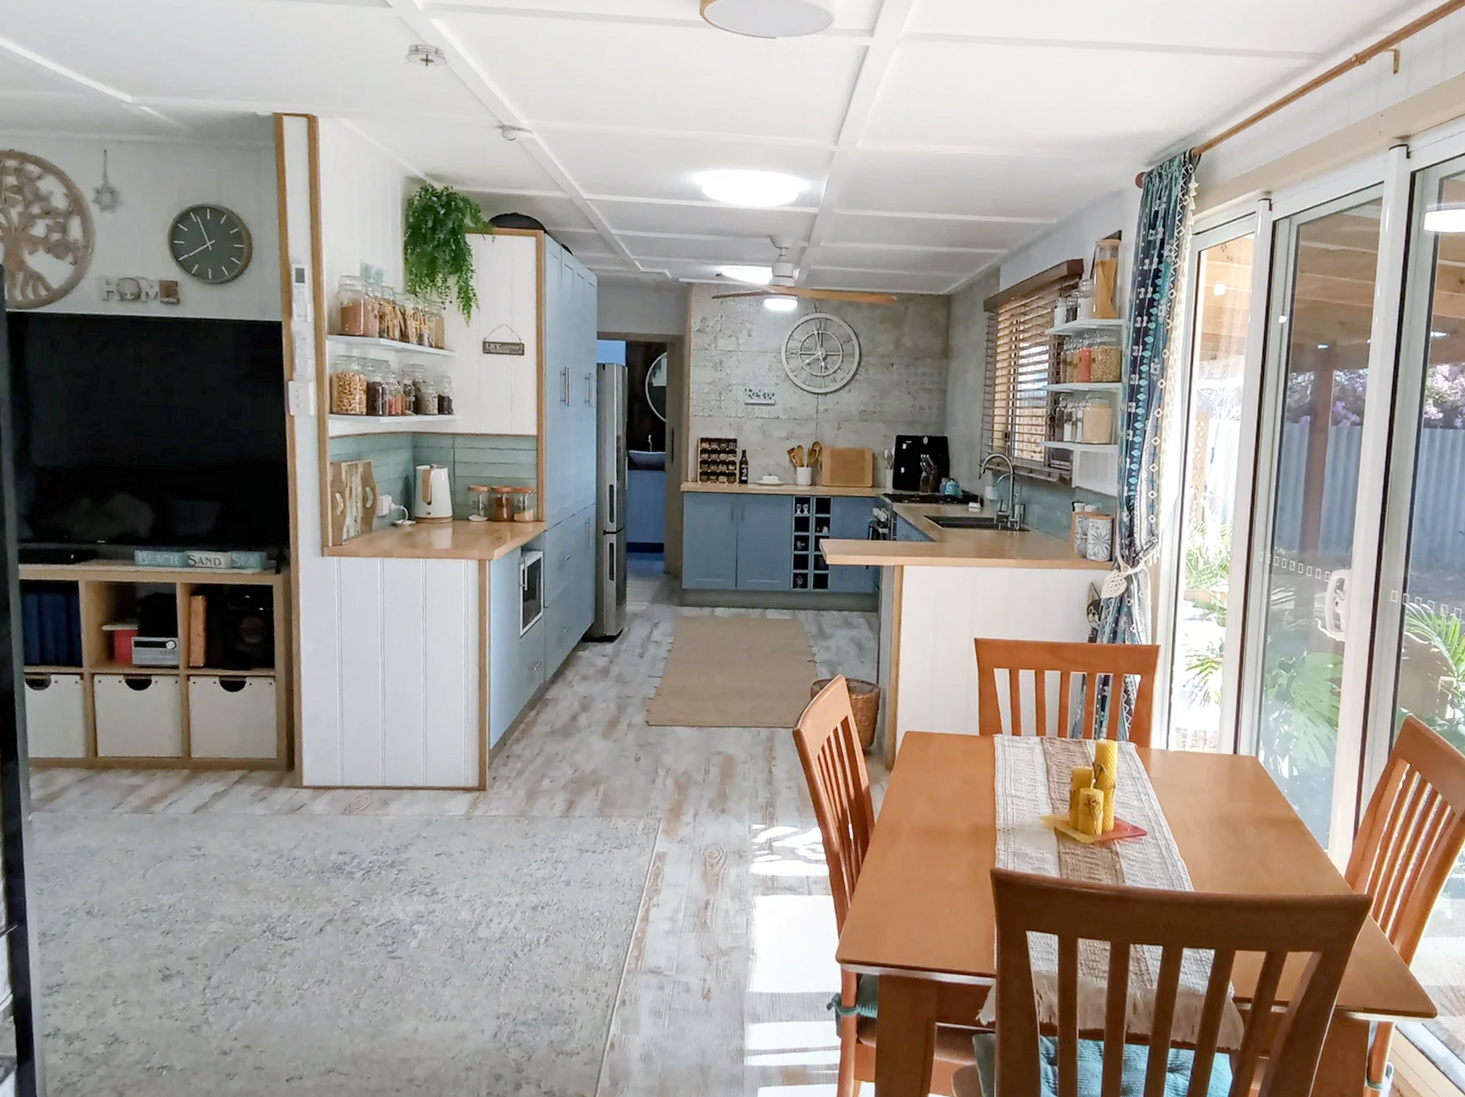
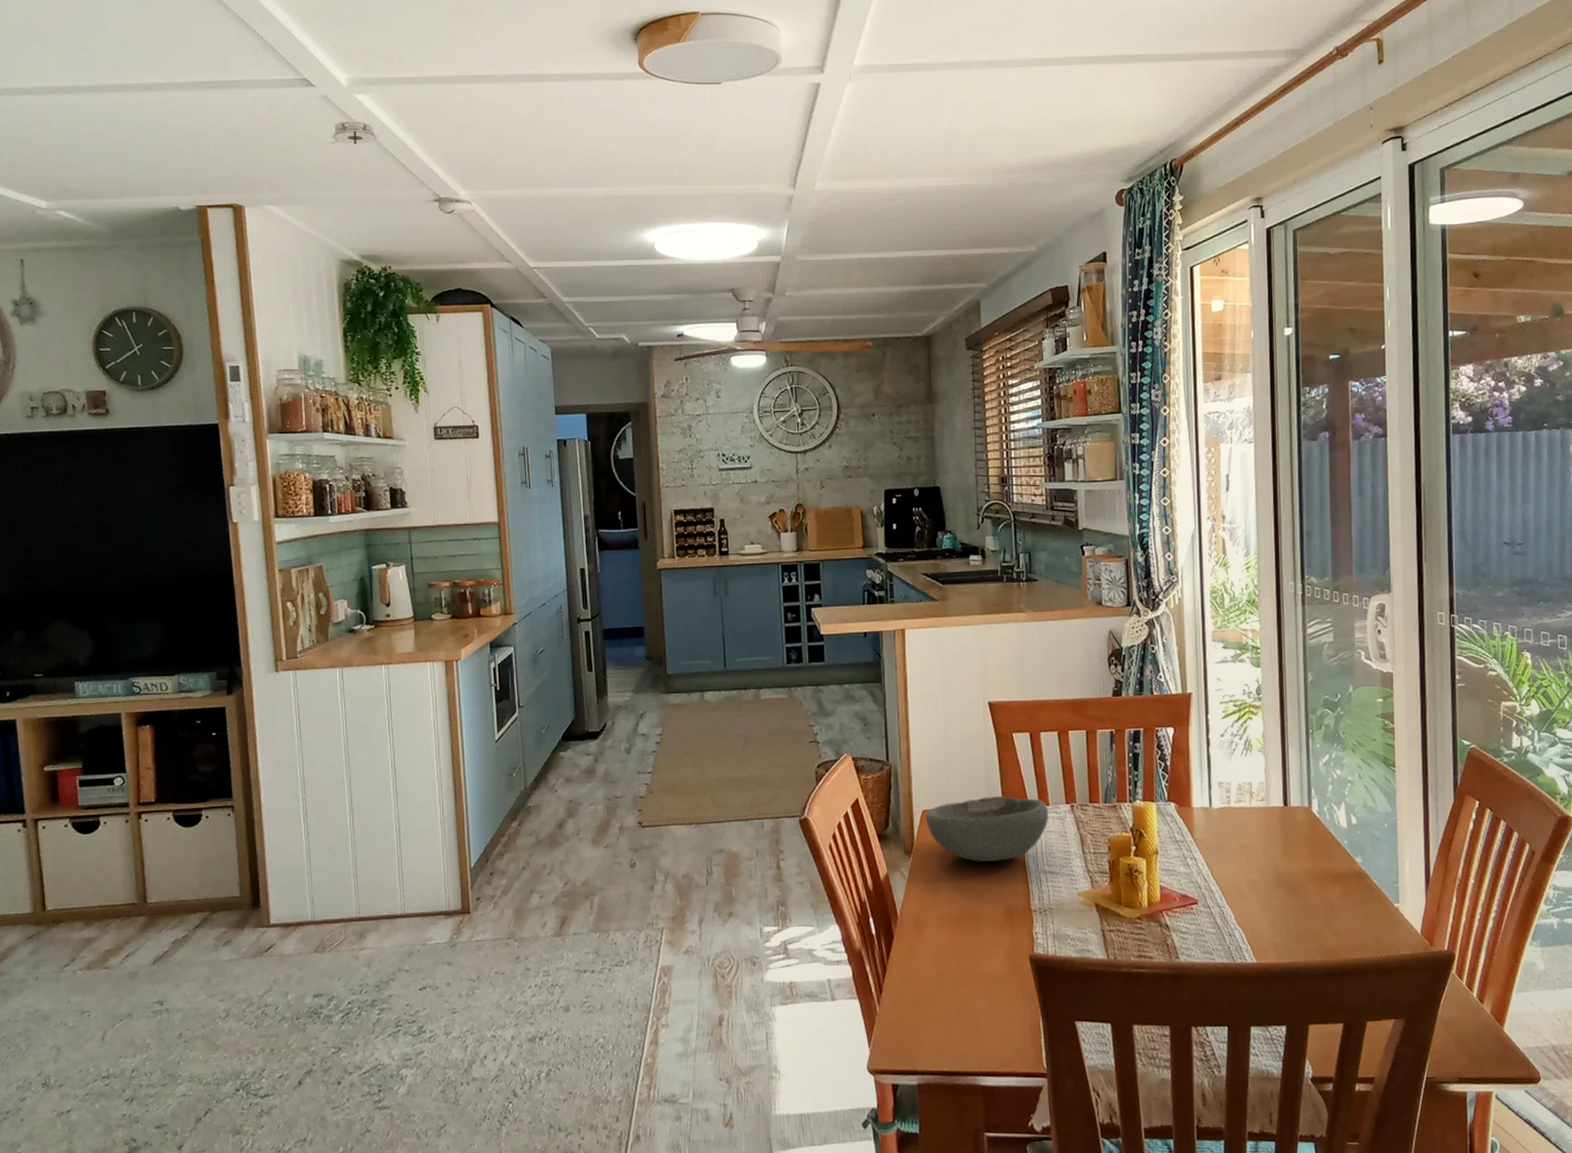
bowl: none [907,724,1020,783] -> present [925,796,1048,862]

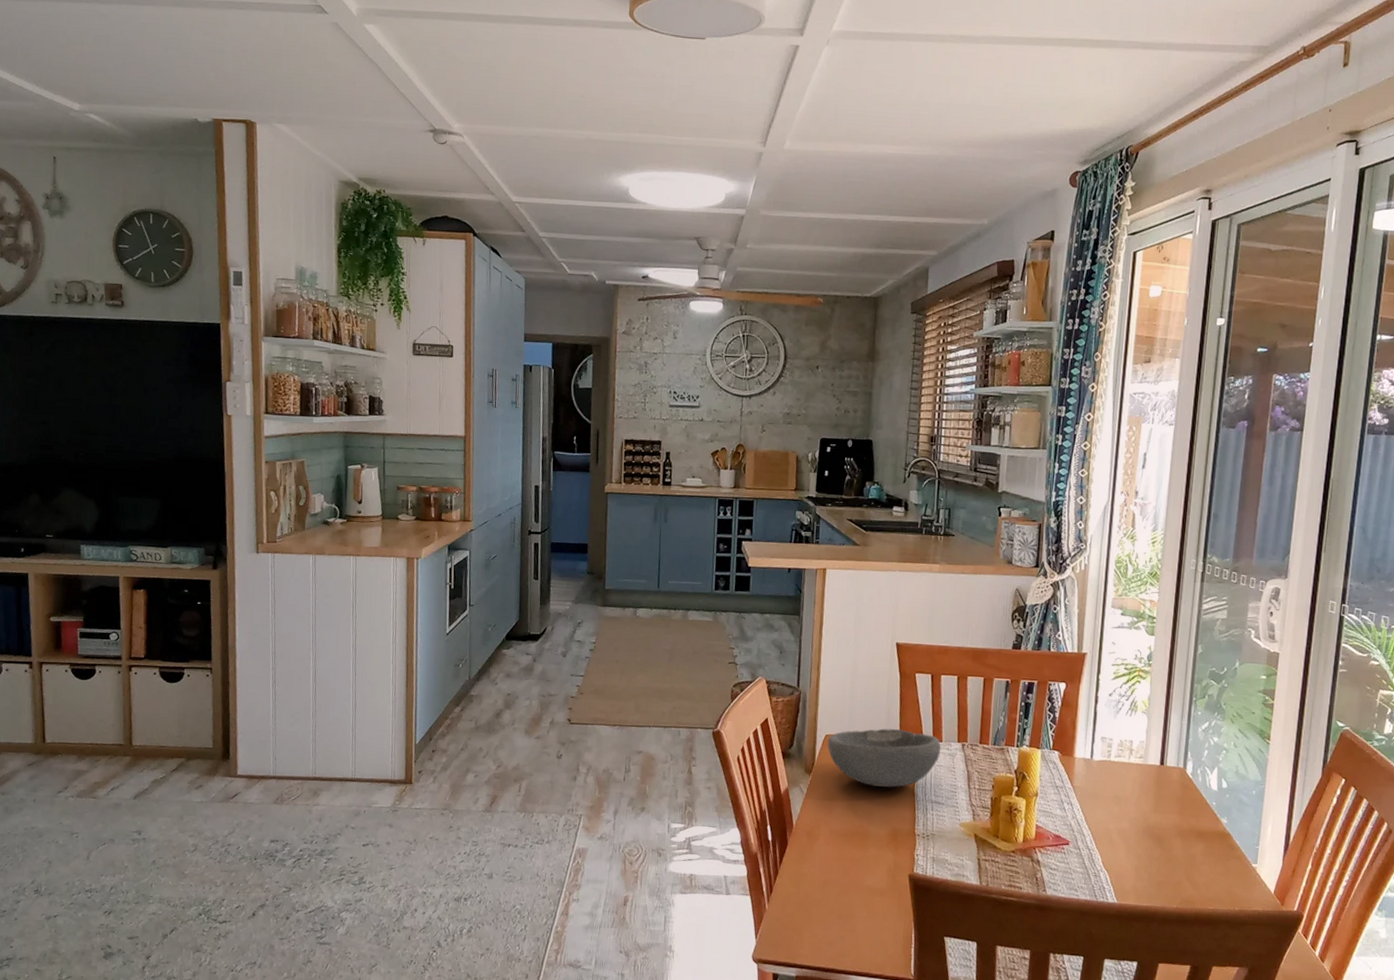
smoke detector: present [330,120,378,144] -> none [338,48,383,72]

